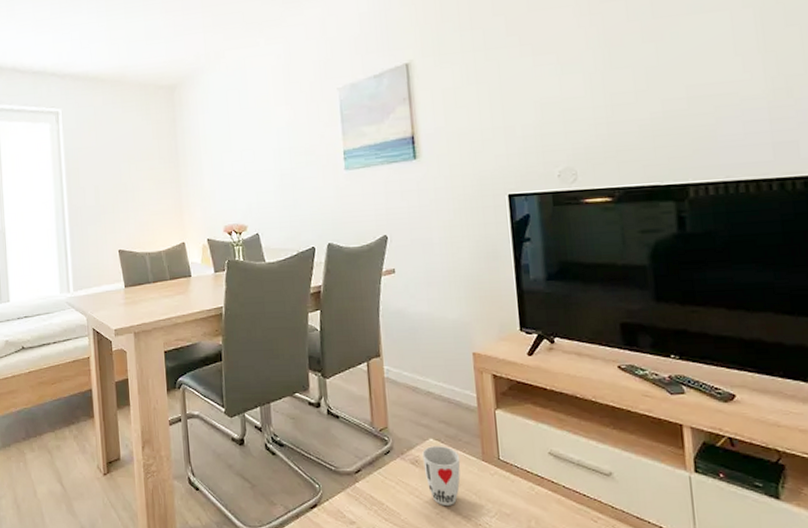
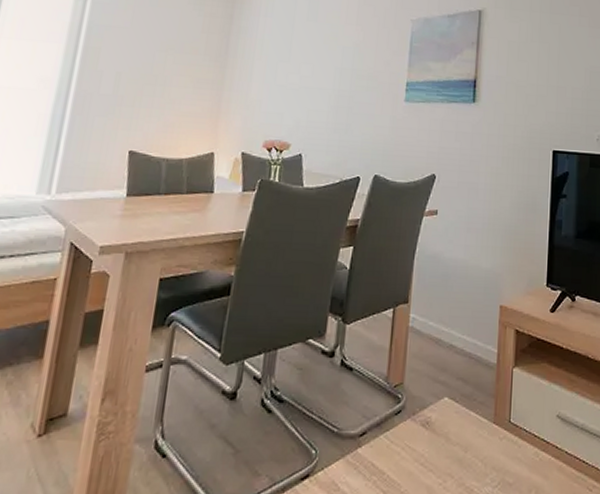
cup: present [422,446,461,505] -> none [433,406,472,474]

